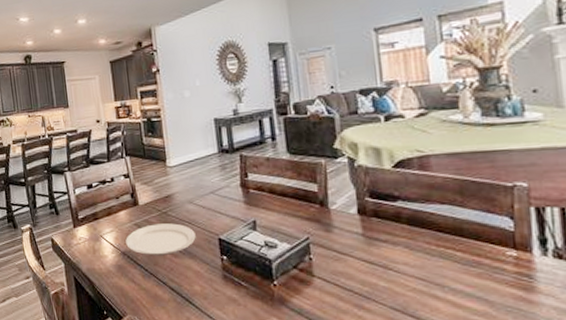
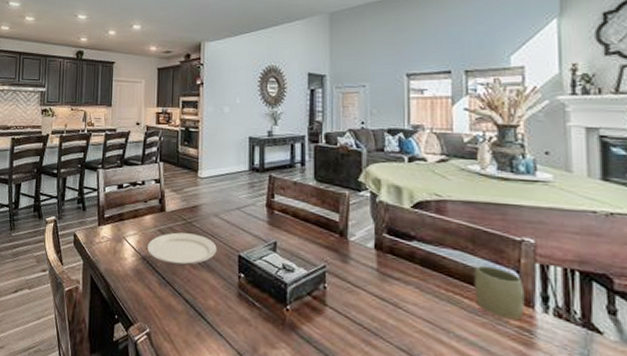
mug: none [465,216,522,267] -> present [474,265,525,321]

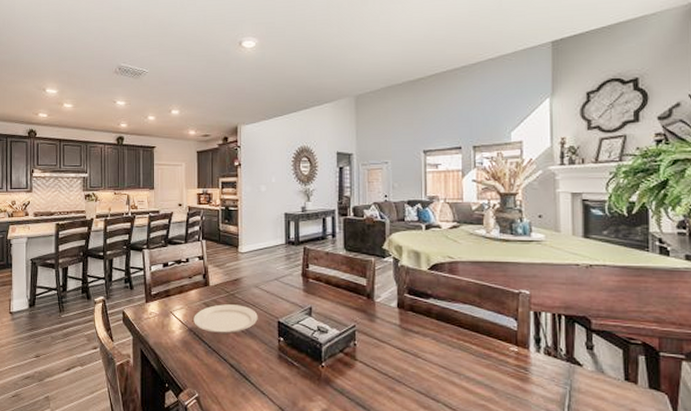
mug: present [474,265,525,321] -> none [480,315,522,360]

